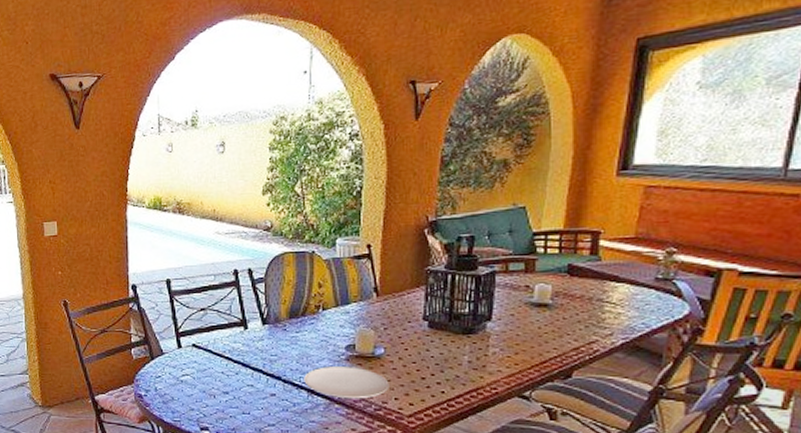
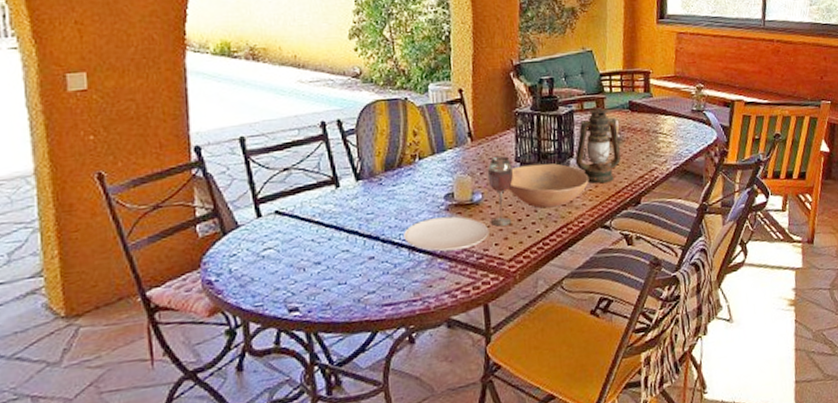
wineglass: none [391,314,421,382] -> present [487,156,514,227]
bowl: none [413,324,508,370] -> present [508,163,589,209]
lantern: none [492,270,552,351] -> present [575,107,622,184]

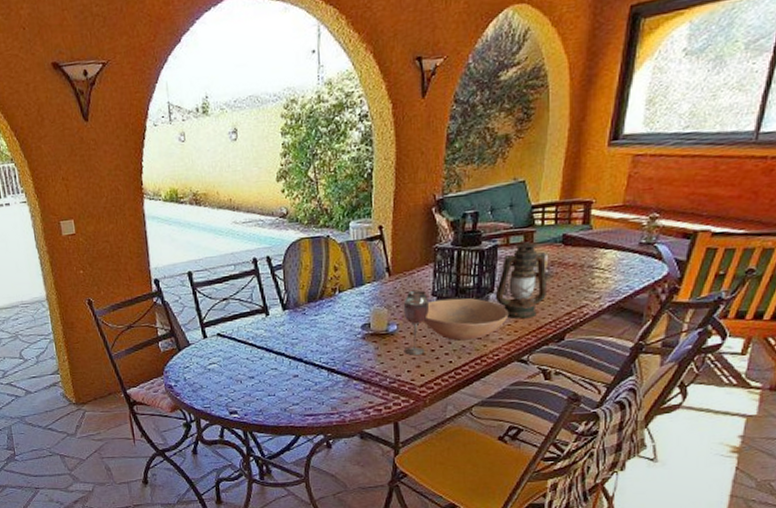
plate: present [404,216,489,252] -> none [324,344,402,375]

